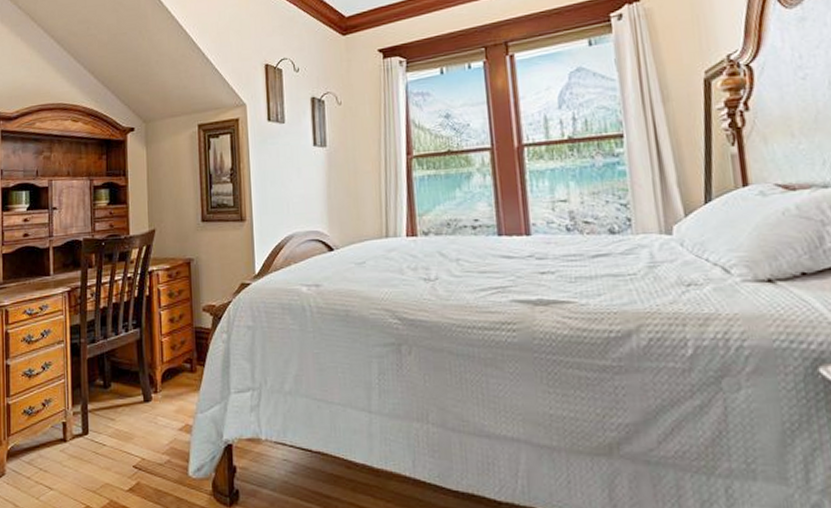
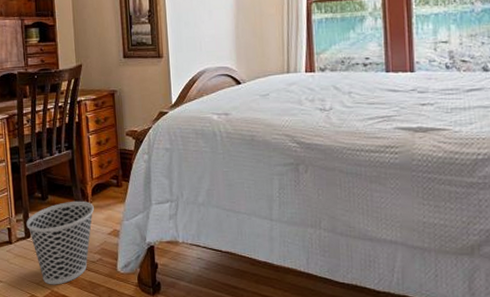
wastebasket: none [84,389,163,494] -> present [26,200,94,285]

